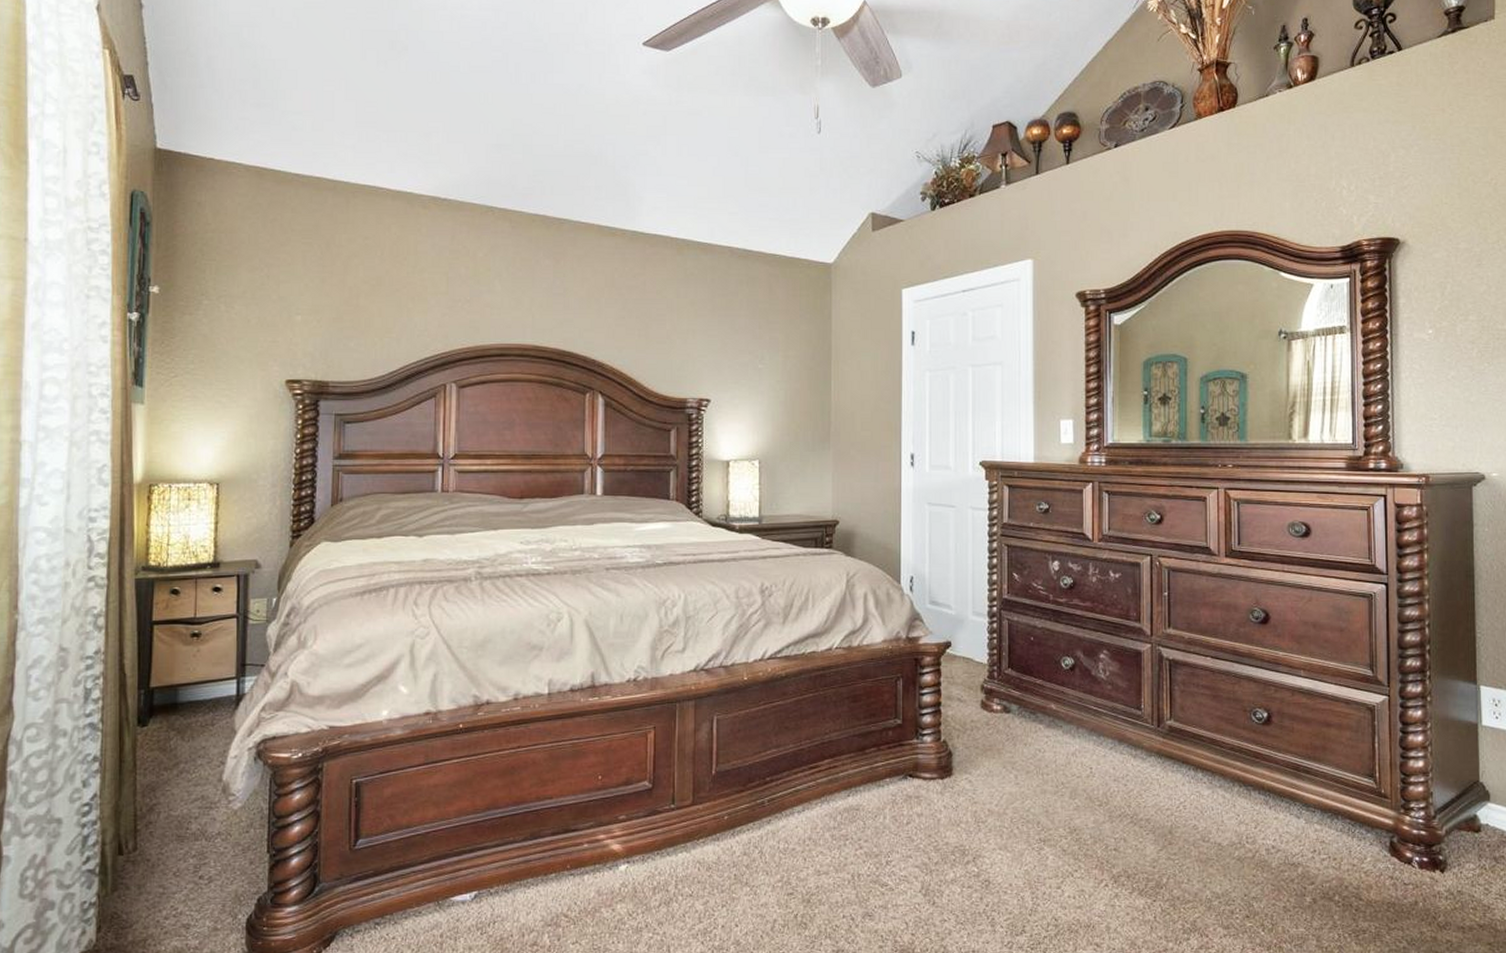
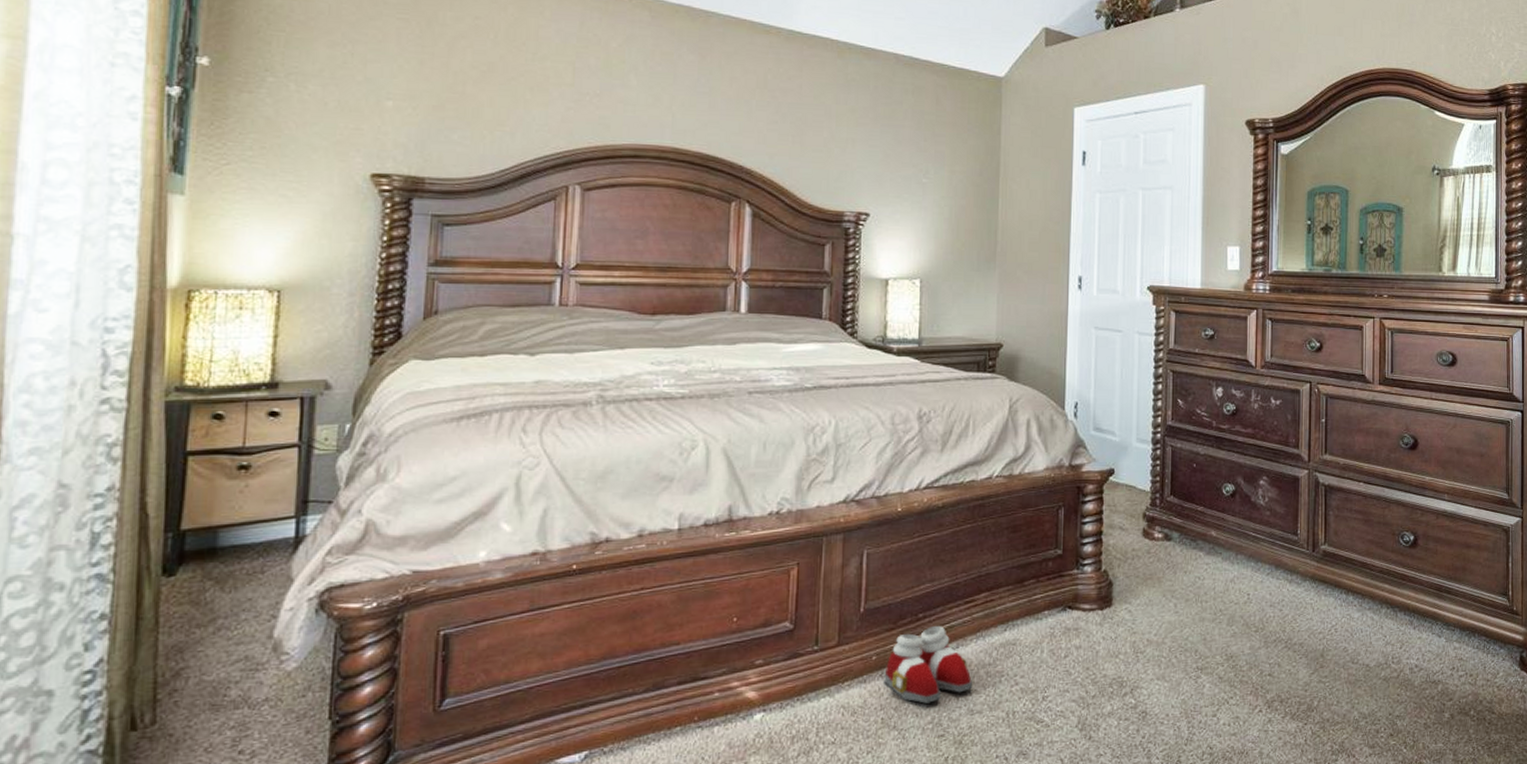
slippers: none [736,790,818,863] -> present [884,626,972,704]

